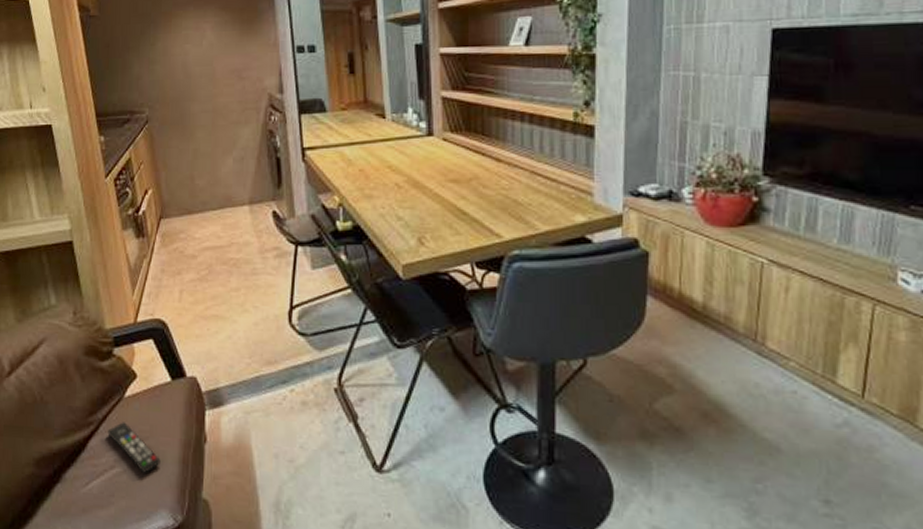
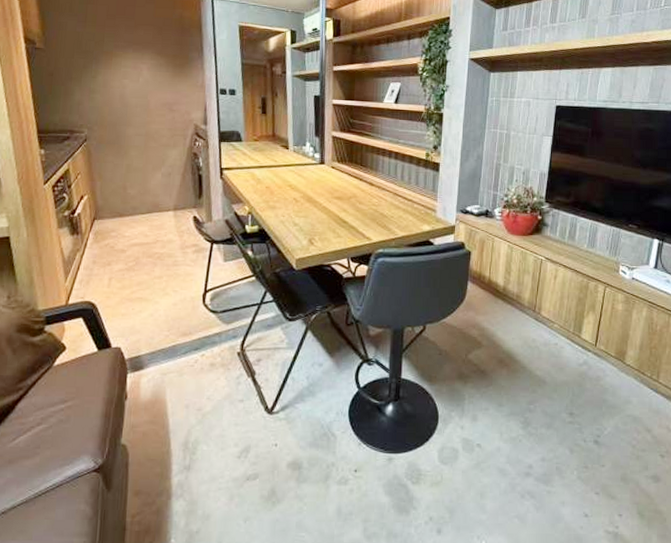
remote control: present [107,422,161,475] -> none [36,386,85,428]

